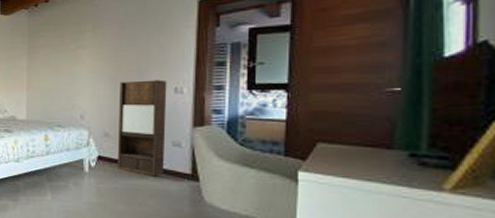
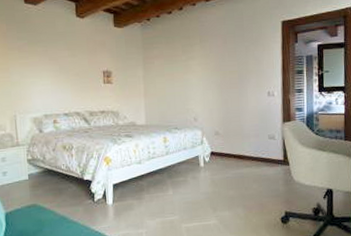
shelving unit: present [117,80,167,177] -> none [225,85,264,165]

